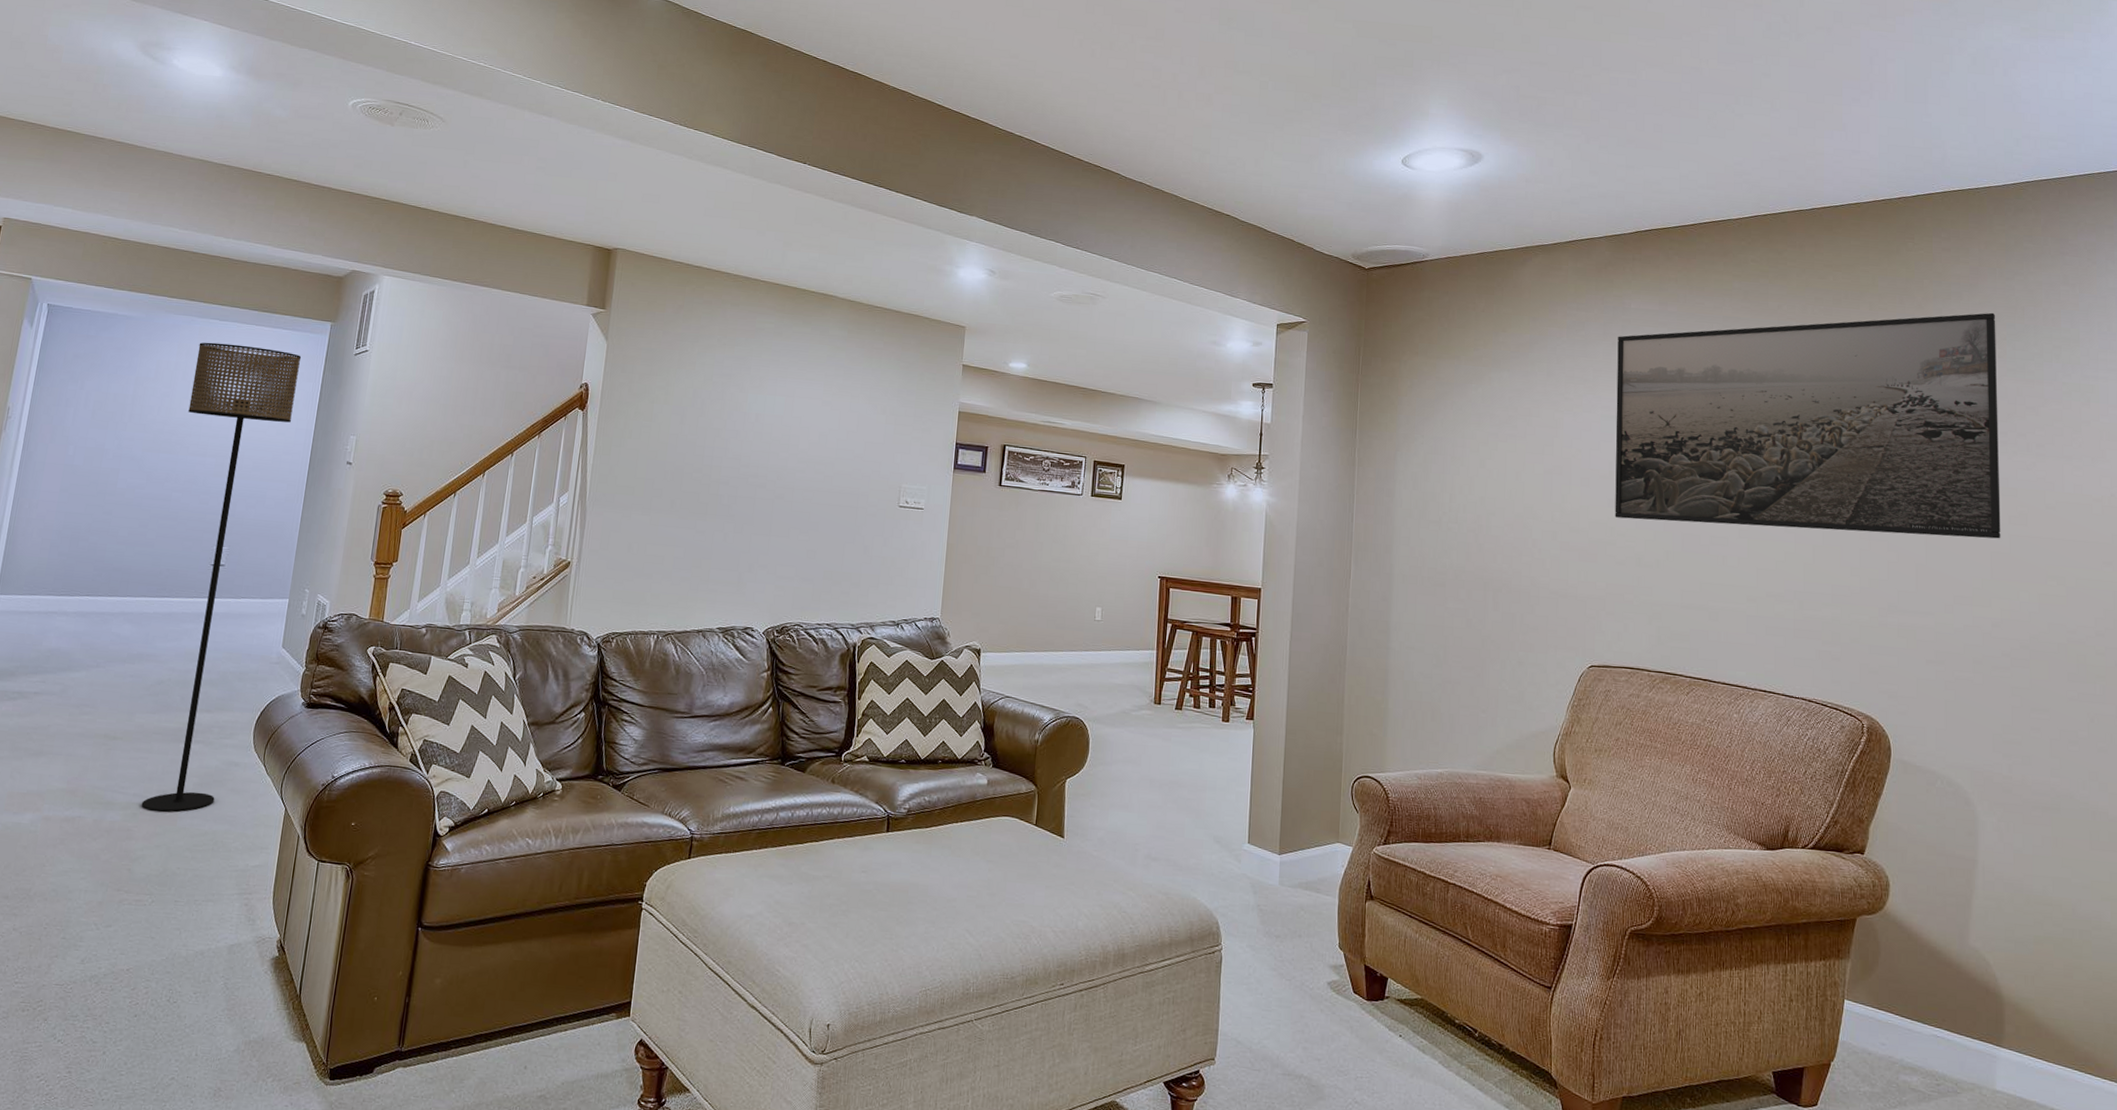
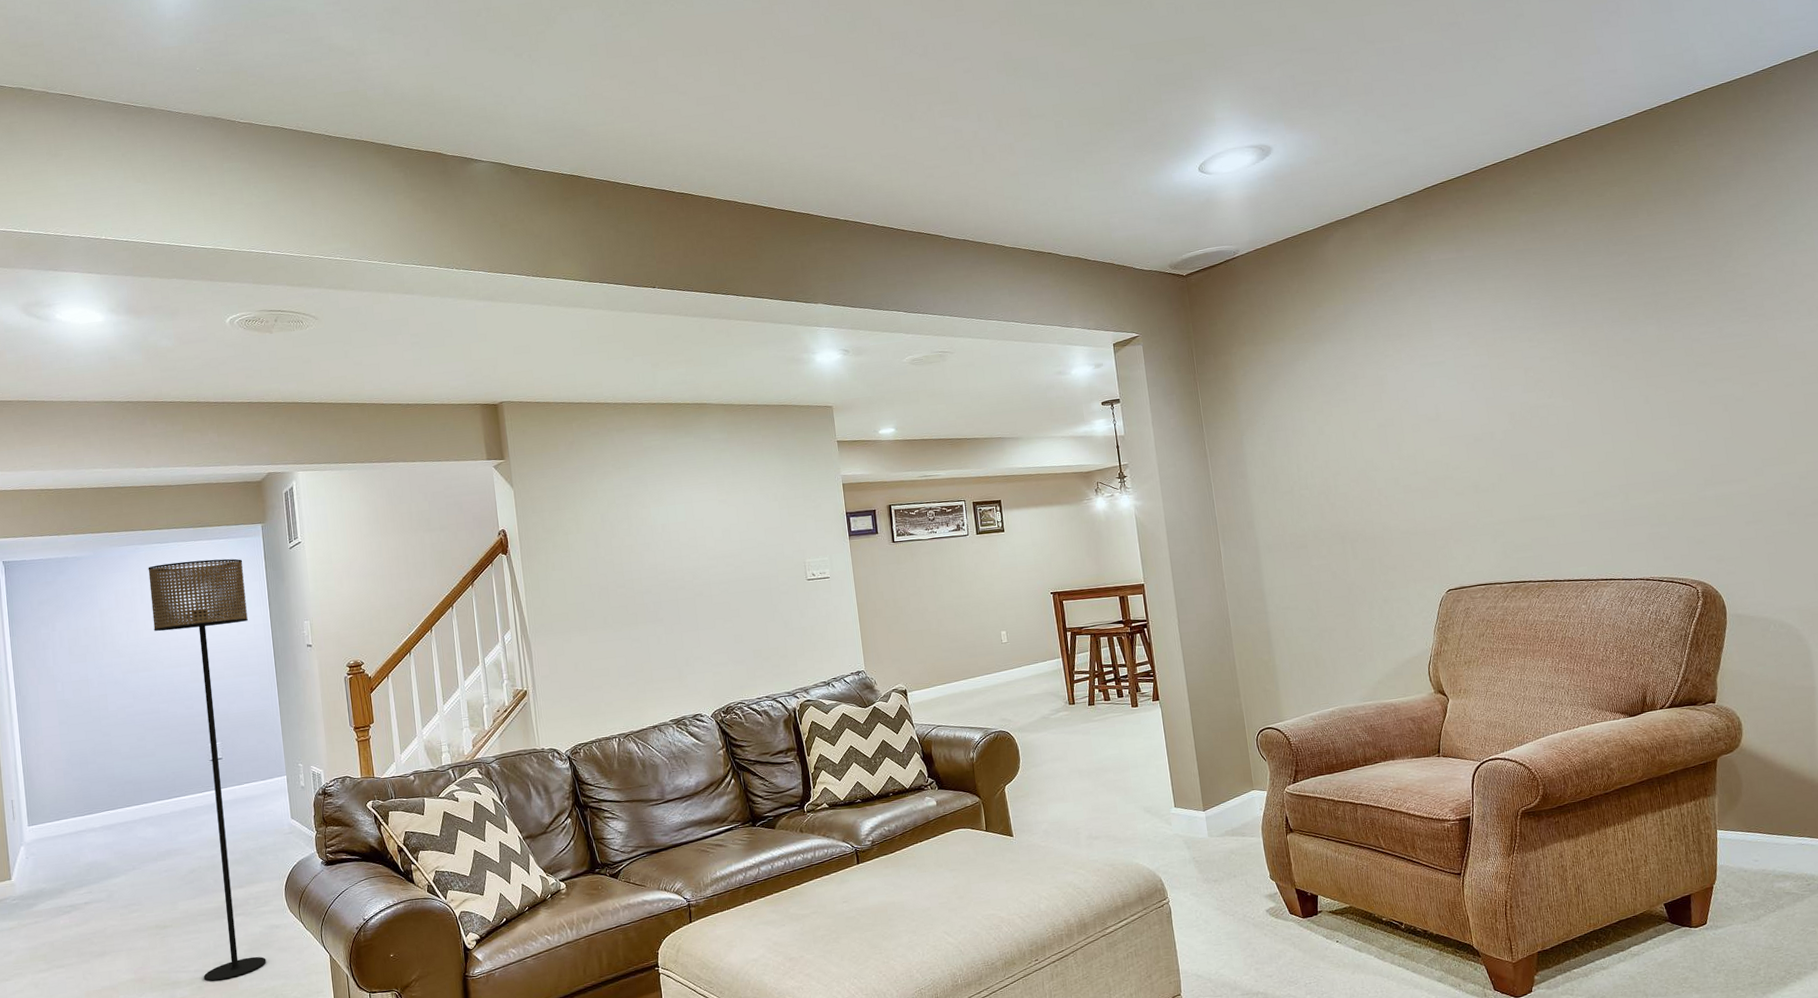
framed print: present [1615,312,2001,539] -> none [1423,194,1797,454]

